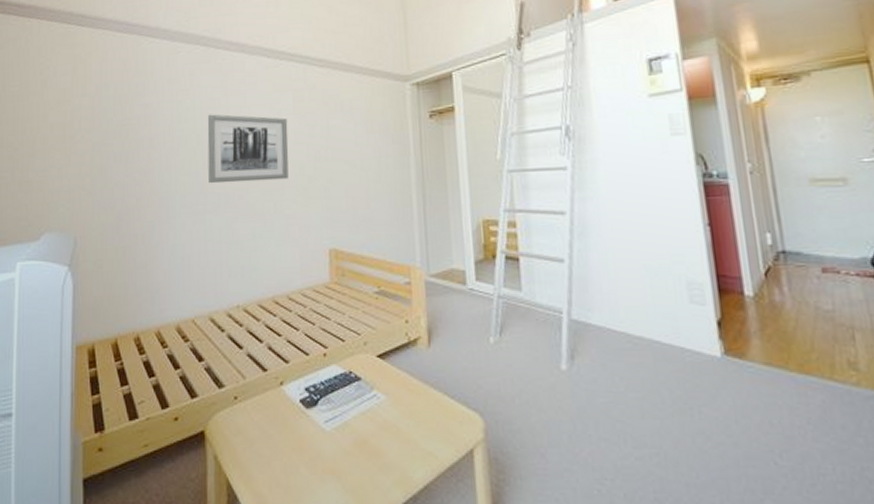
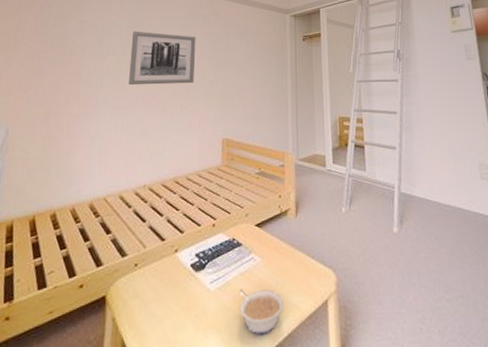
legume: none [360,431,418,485] -> present [238,289,284,335]

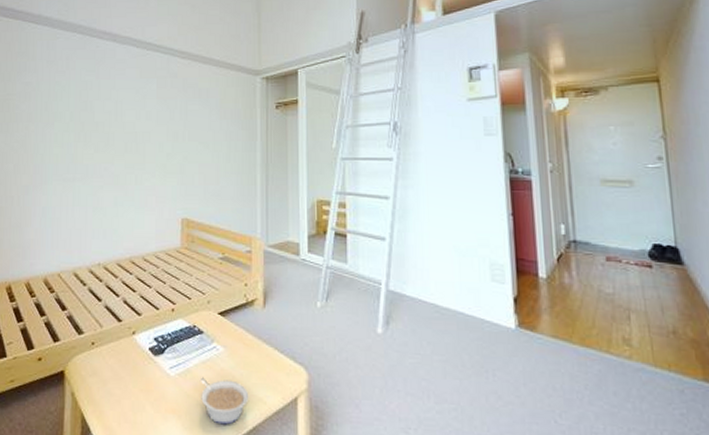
wall art: present [129,31,196,86] -> none [79,94,151,156]

